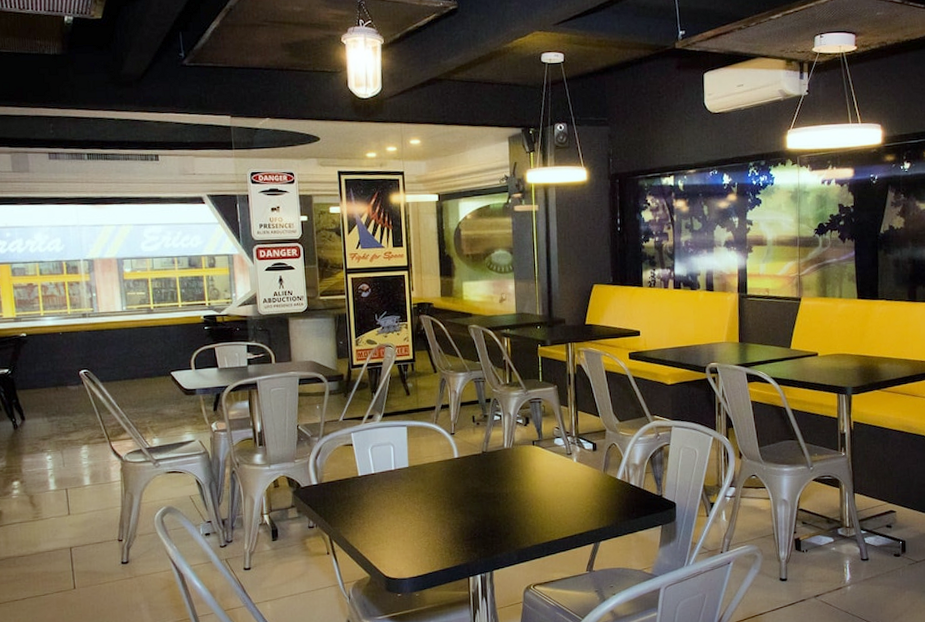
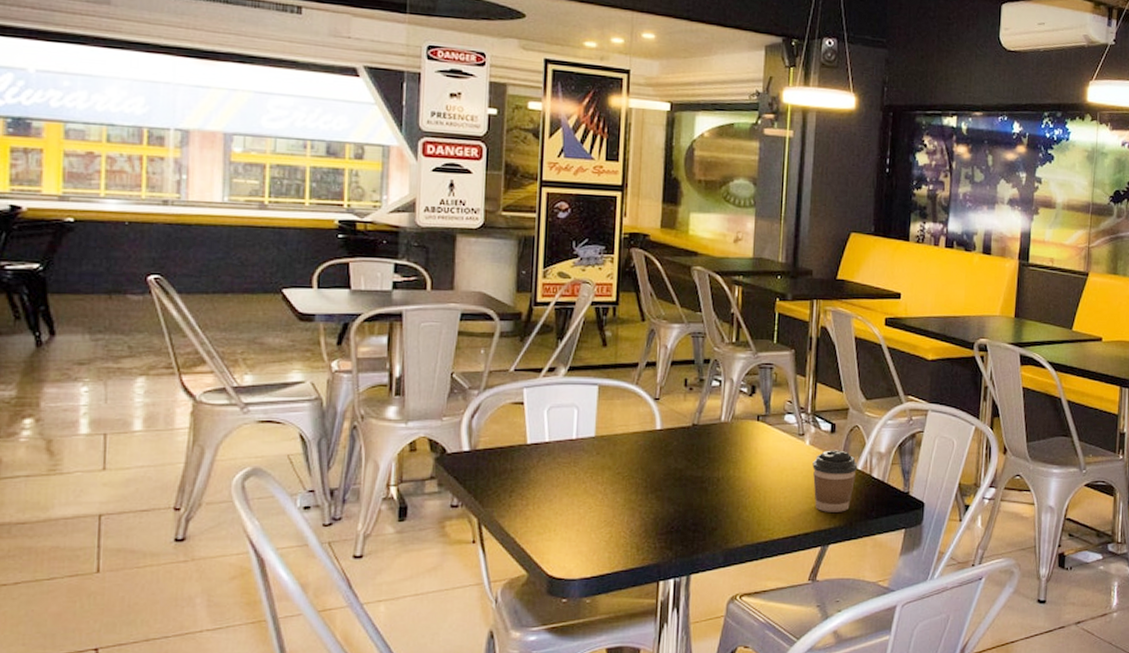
coffee cup: none [581,464,618,516] -> present [812,450,858,512]

